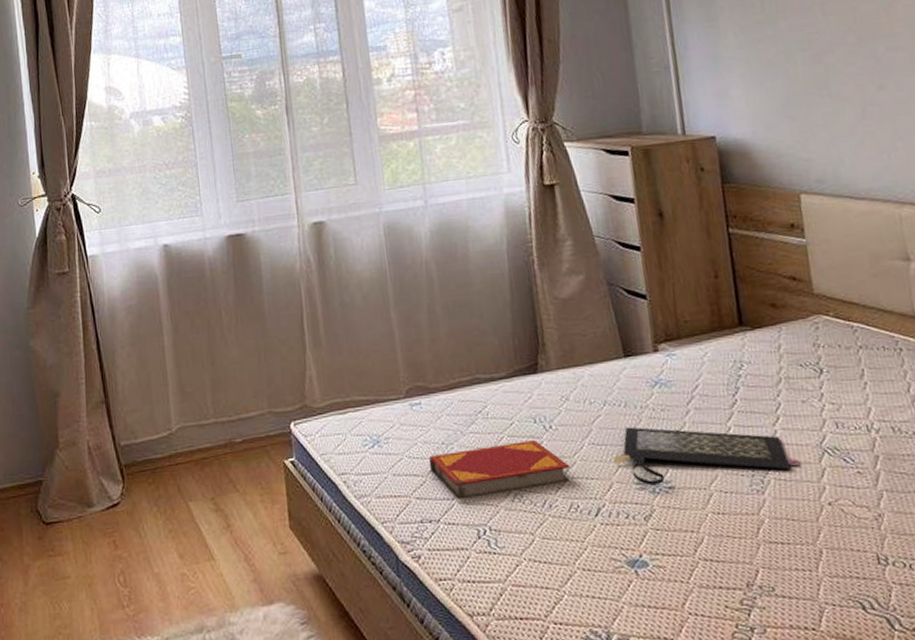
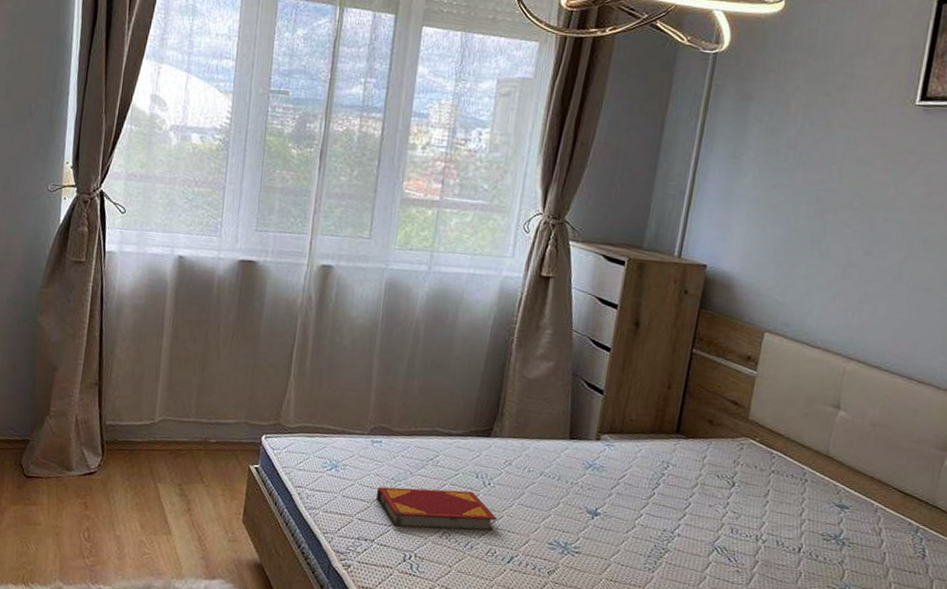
clutch bag: present [613,427,800,486] -> none [535,497,692,558]

